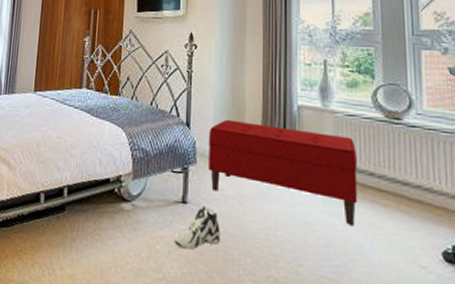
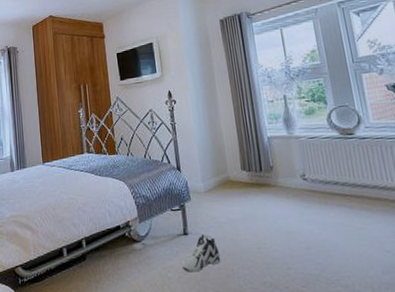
bench: present [208,119,358,226] -> none [197,156,329,228]

